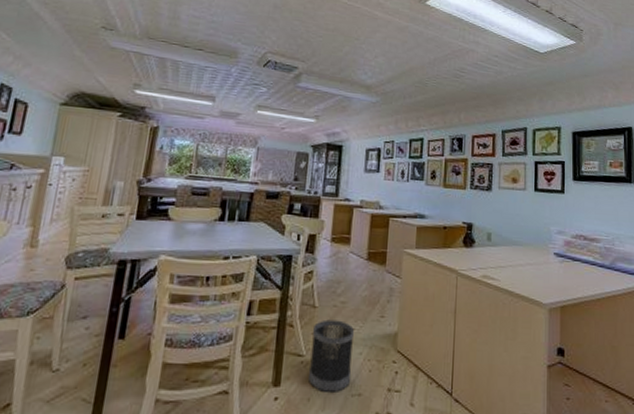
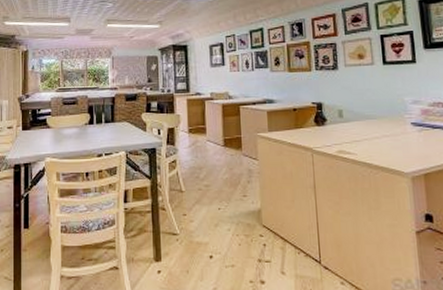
wastebasket: present [309,319,355,392] -> none [182,201,223,264]

